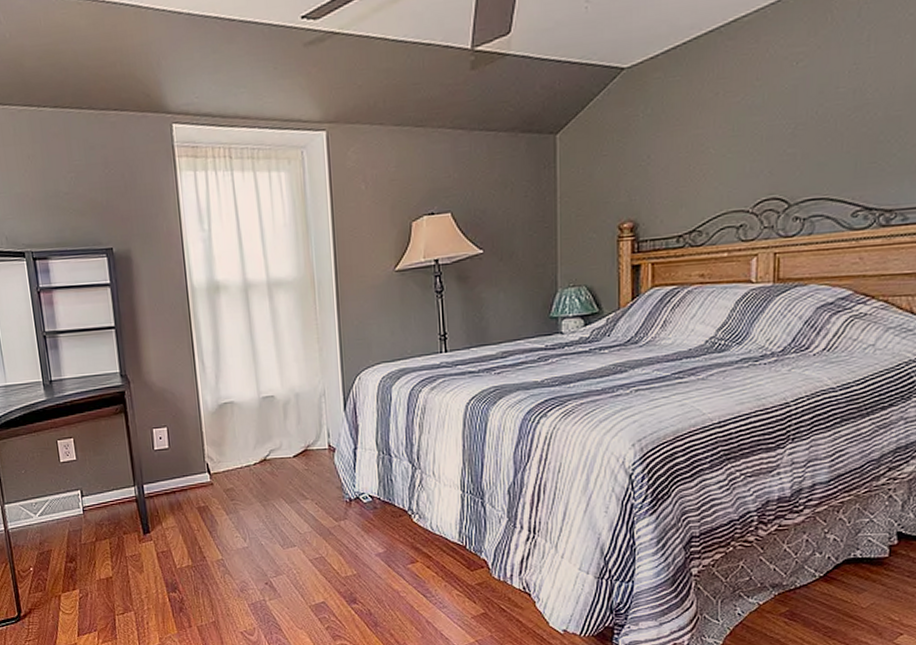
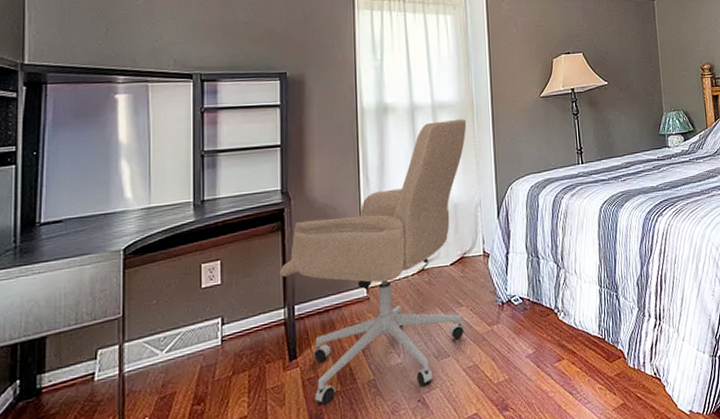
office chair: none [126,298,310,576] -> present [279,118,467,405]

